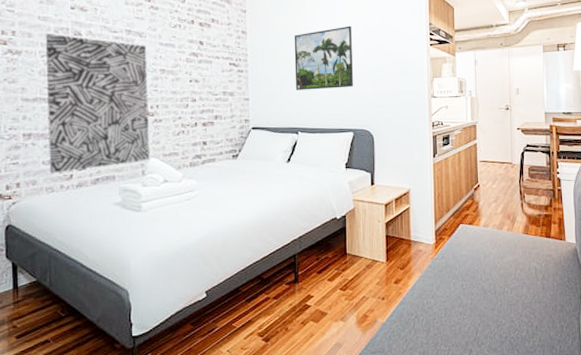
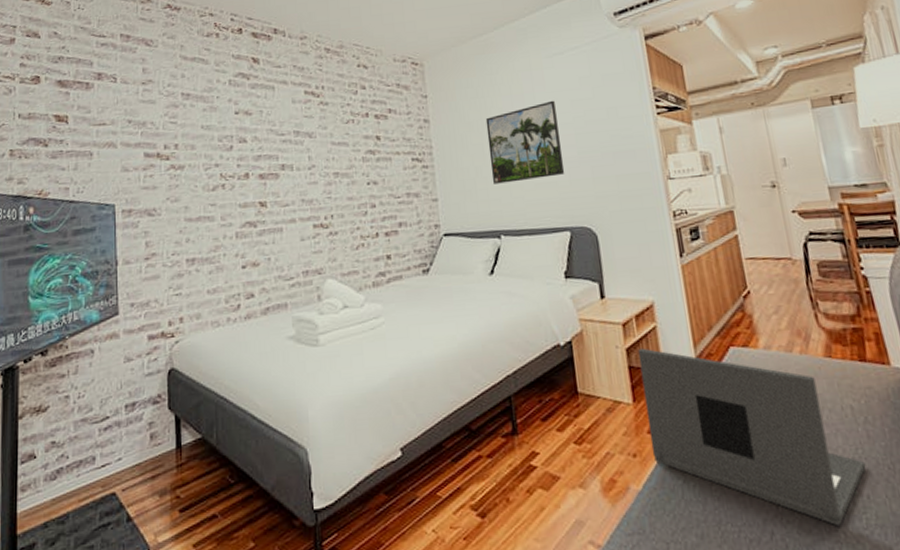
wall art: present [45,34,149,173] -> none [208,143,326,304]
laptop: none [394,223,538,346] -> present [637,348,866,527]

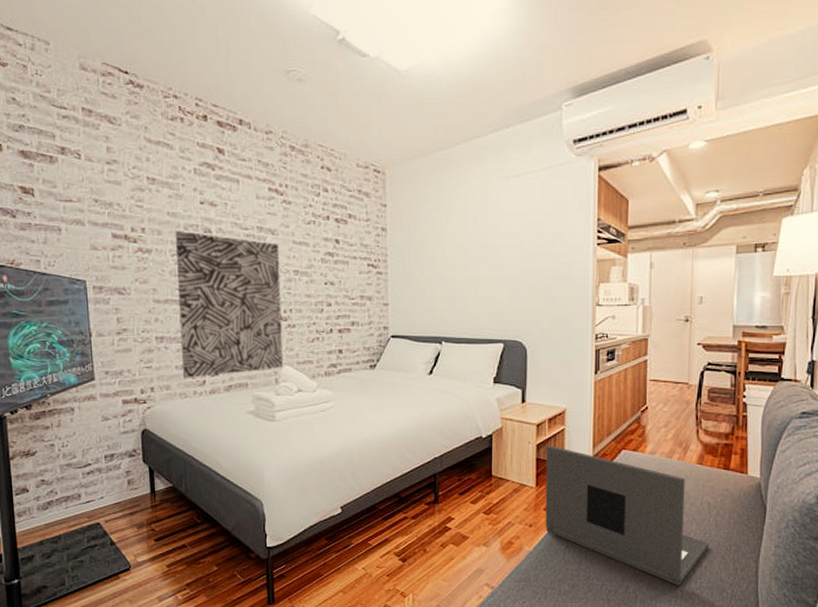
wall art: none [208,143,326,304] -> present [175,231,283,378]
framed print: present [485,100,565,184] -> none [439,222,506,295]

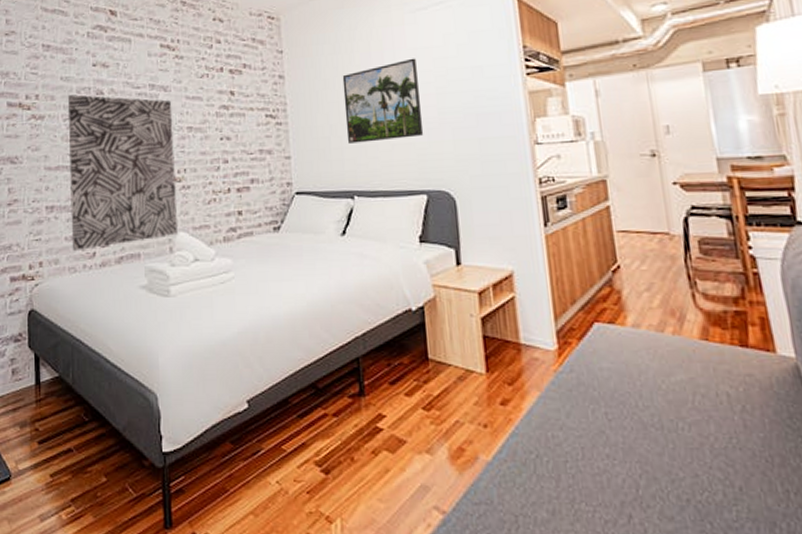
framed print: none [439,222,506,295] -> present [342,58,424,144]
laptop: present [545,445,710,586] -> none [493,318,741,516]

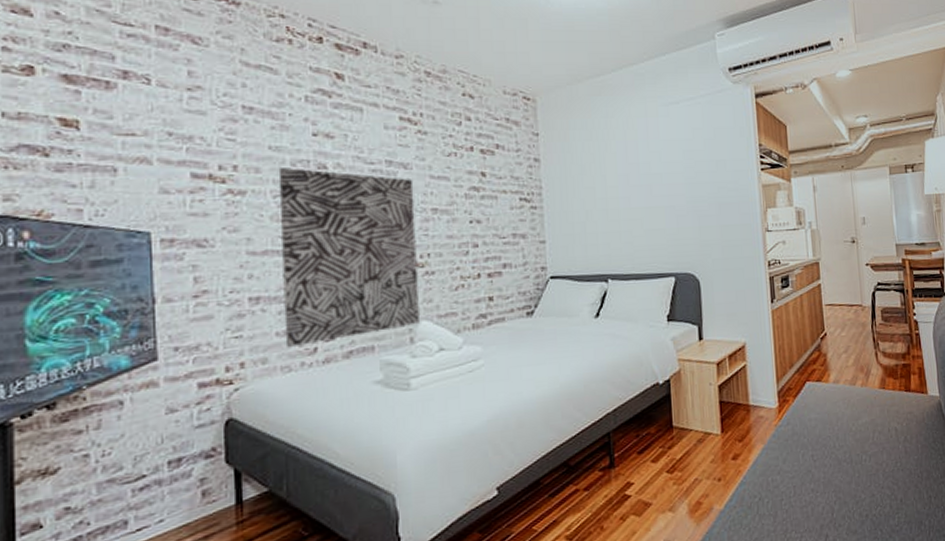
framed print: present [342,58,424,144] -> none [598,149,674,229]

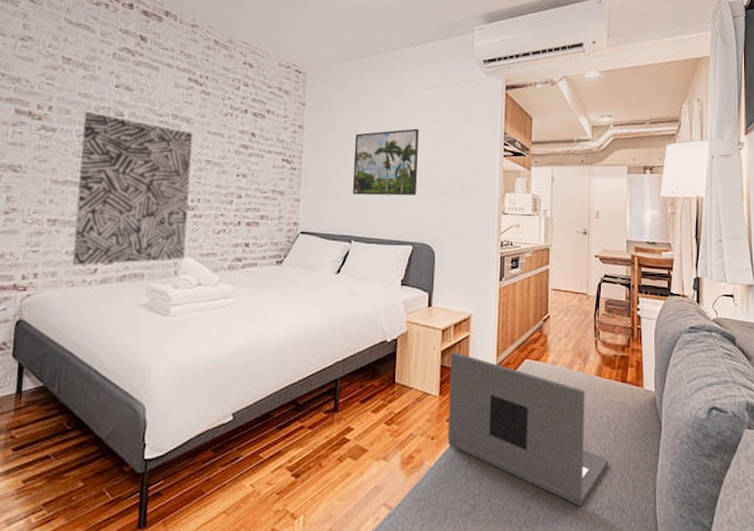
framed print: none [598,149,674,229] -> present [352,128,419,196]
laptop: none [728,384,902,526] -> present [447,352,609,506]

